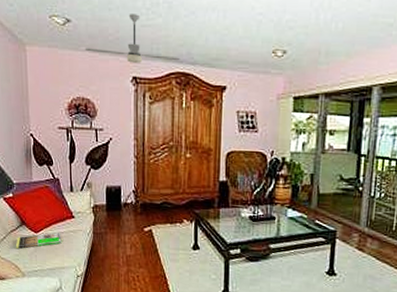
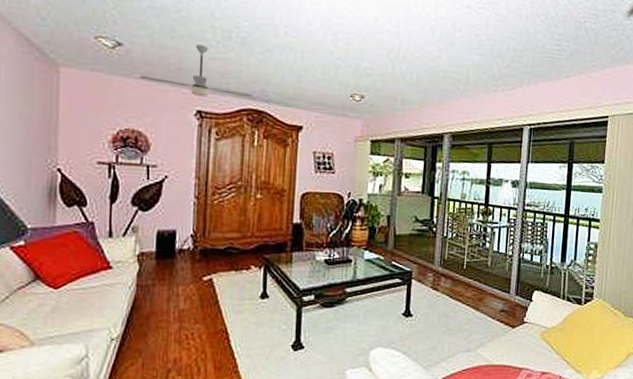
magazine: present [15,232,62,249] -> none [22,287,92,311]

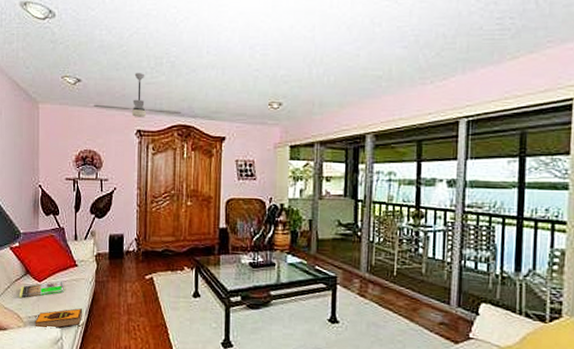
magazine: none [22,287,92,311] -> present [18,281,64,299]
hardback book: none [47,319,117,347] -> present [35,308,82,330]

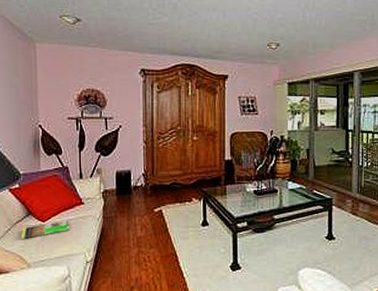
hardback book: present [35,308,82,330] -> none [39,245,90,269]
ceiling fan: present [93,73,182,117] -> none [94,14,185,57]

